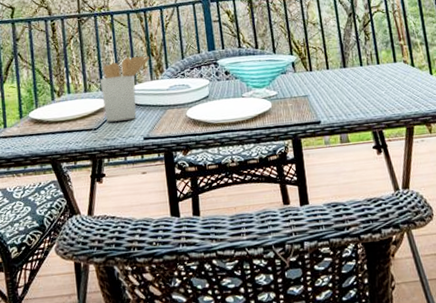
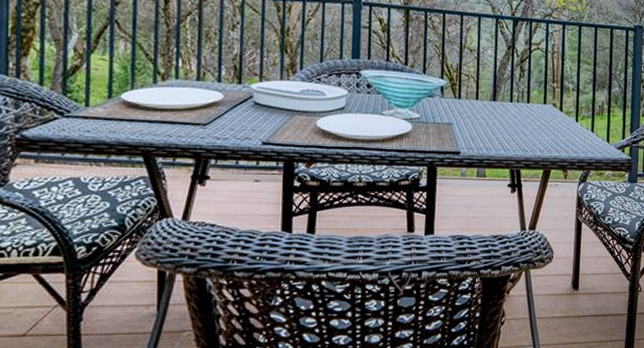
utensil holder: present [99,55,150,122] -> none [217,49,282,120]

